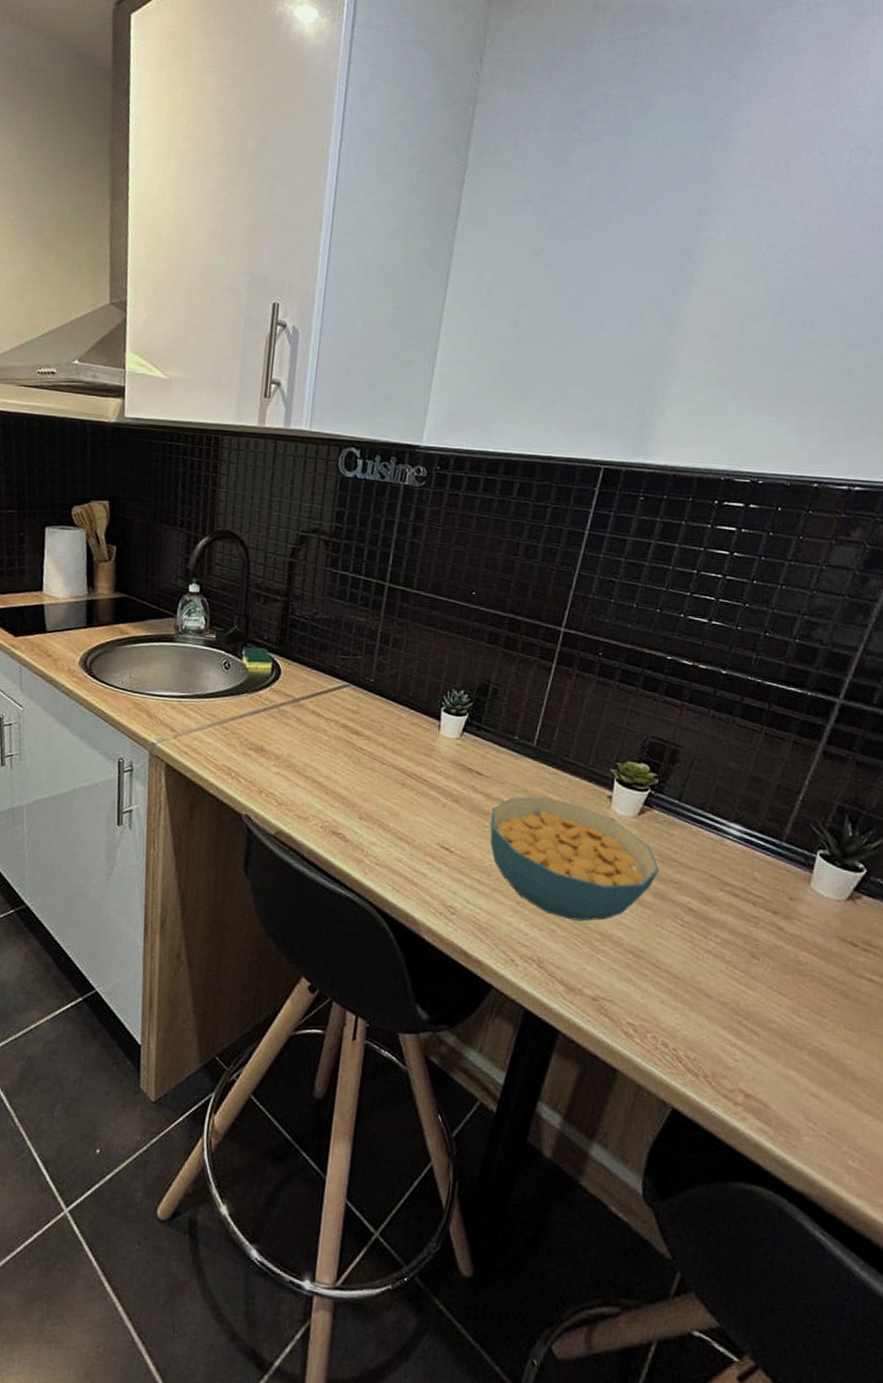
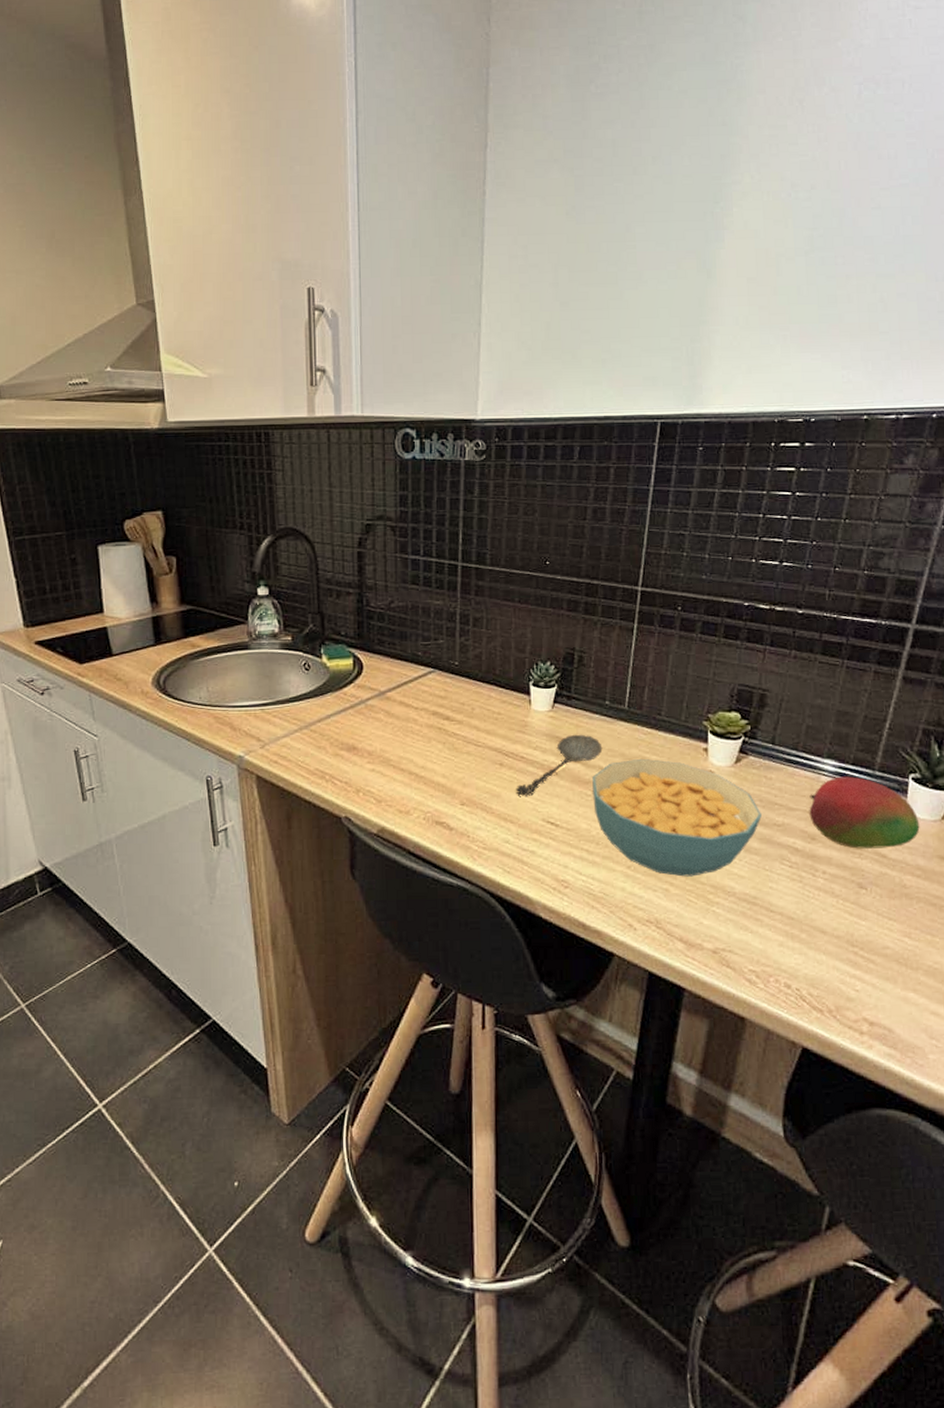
spoon: none [414,764,506,818] -> present [516,734,603,795]
fruit: none [708,842,823,922] -> present [809,776,920,849]

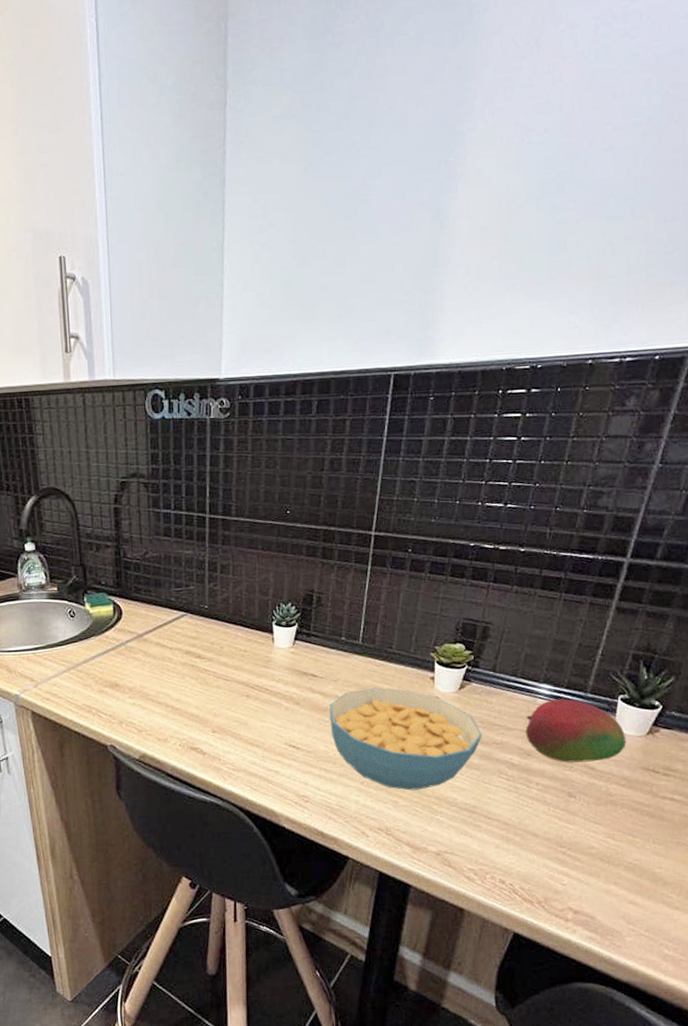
spoon: present [516,734,603,795] -> none [261,667,339,722]

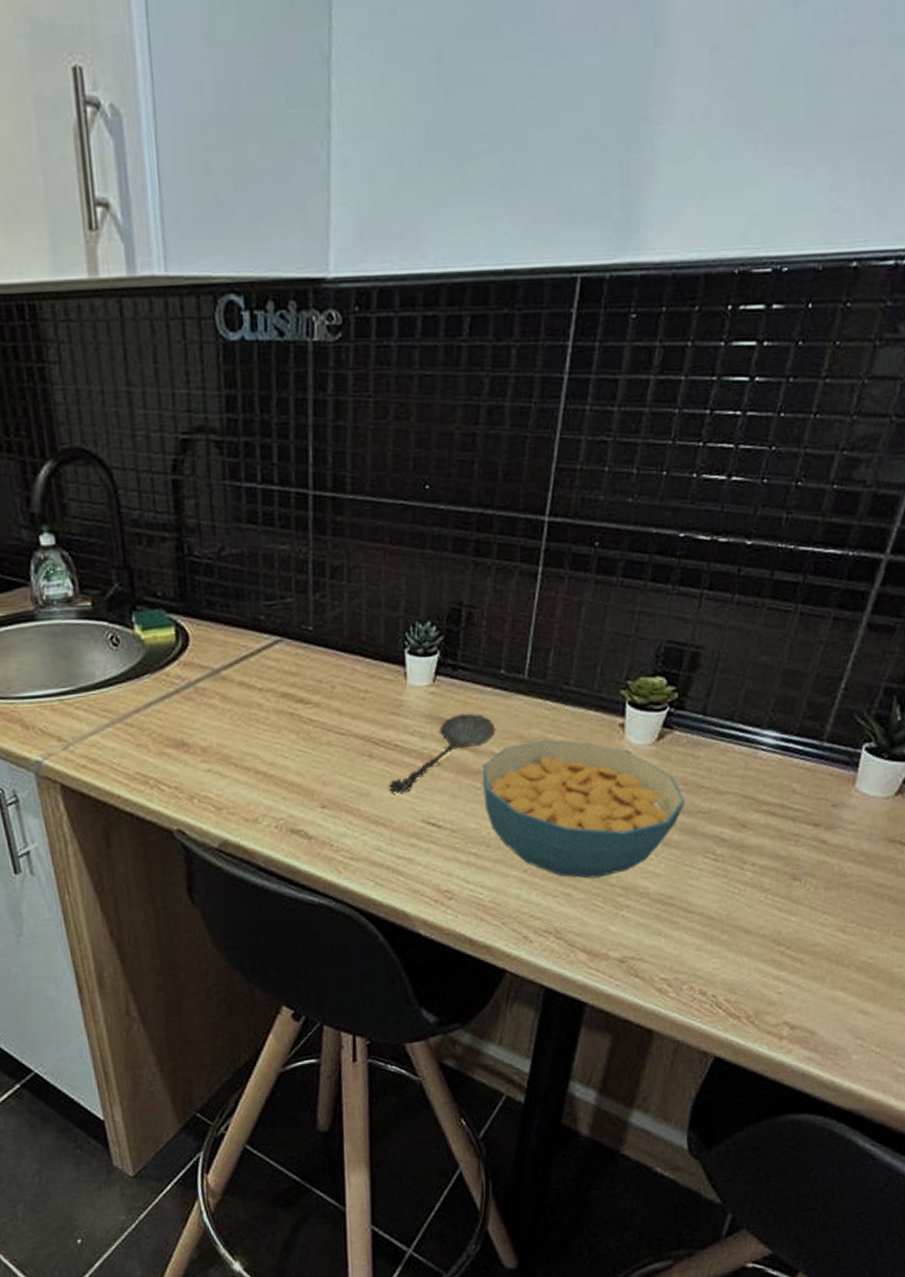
spoon: none [261,667,339,722] -> present [388,713,496,792]
fruit: present [525,698,626,763] -> none [741,749,869,835]

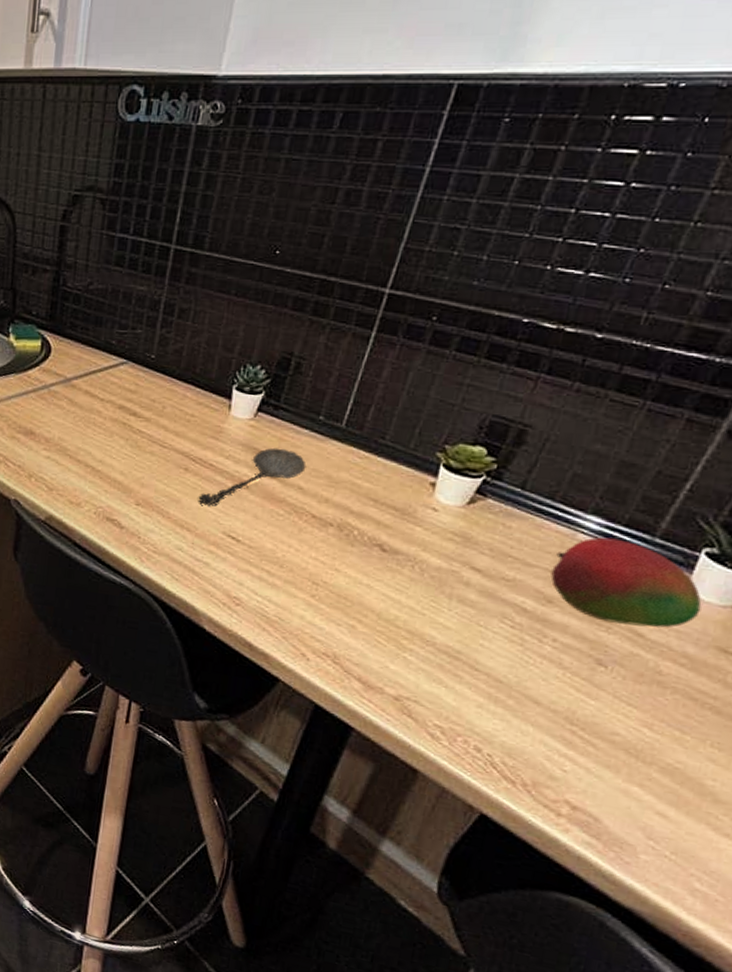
cereal bowl: present [483,740,685,879] -> none [284,483,489,618]
fruit: none [741,749,869,835] -> present [550,537,702,628]

